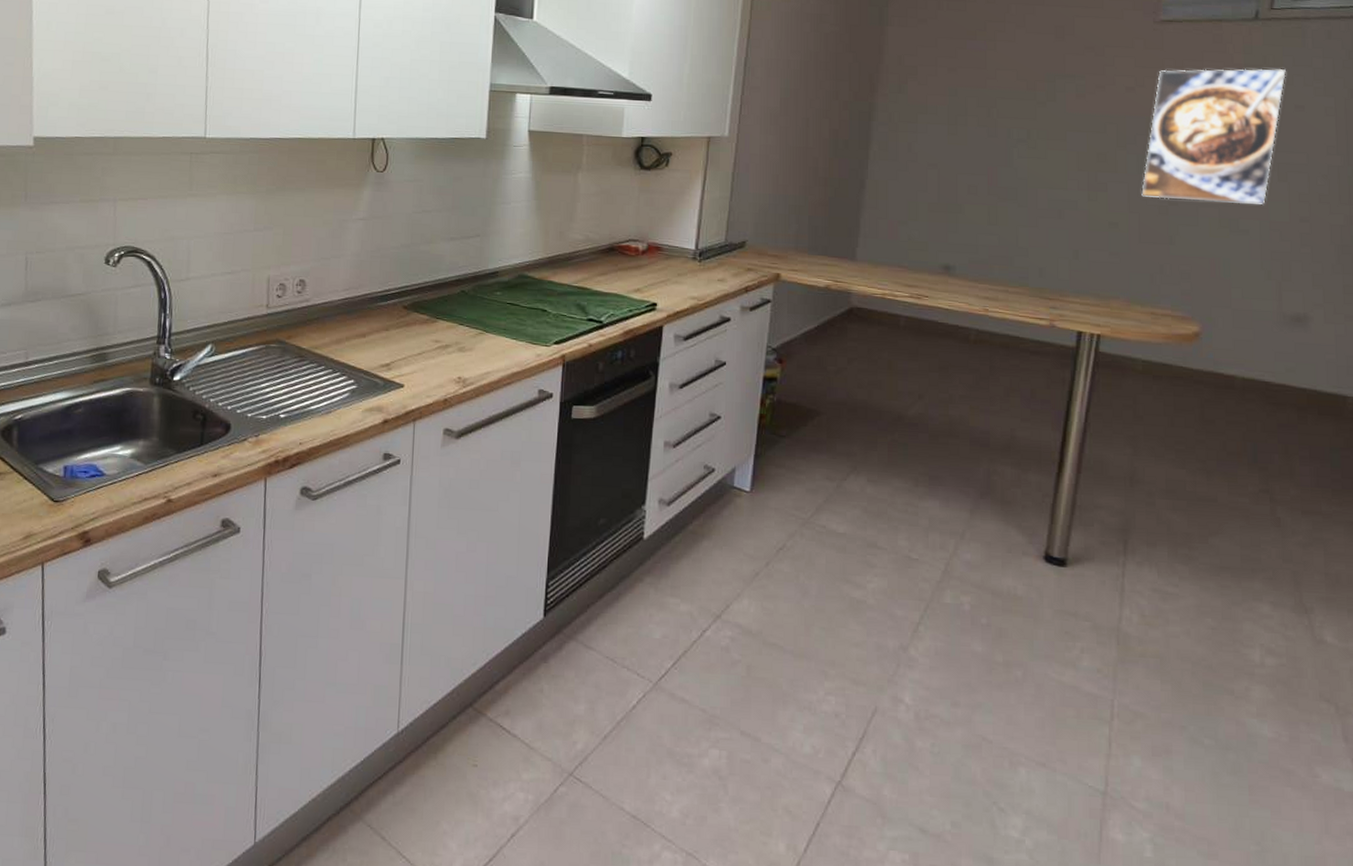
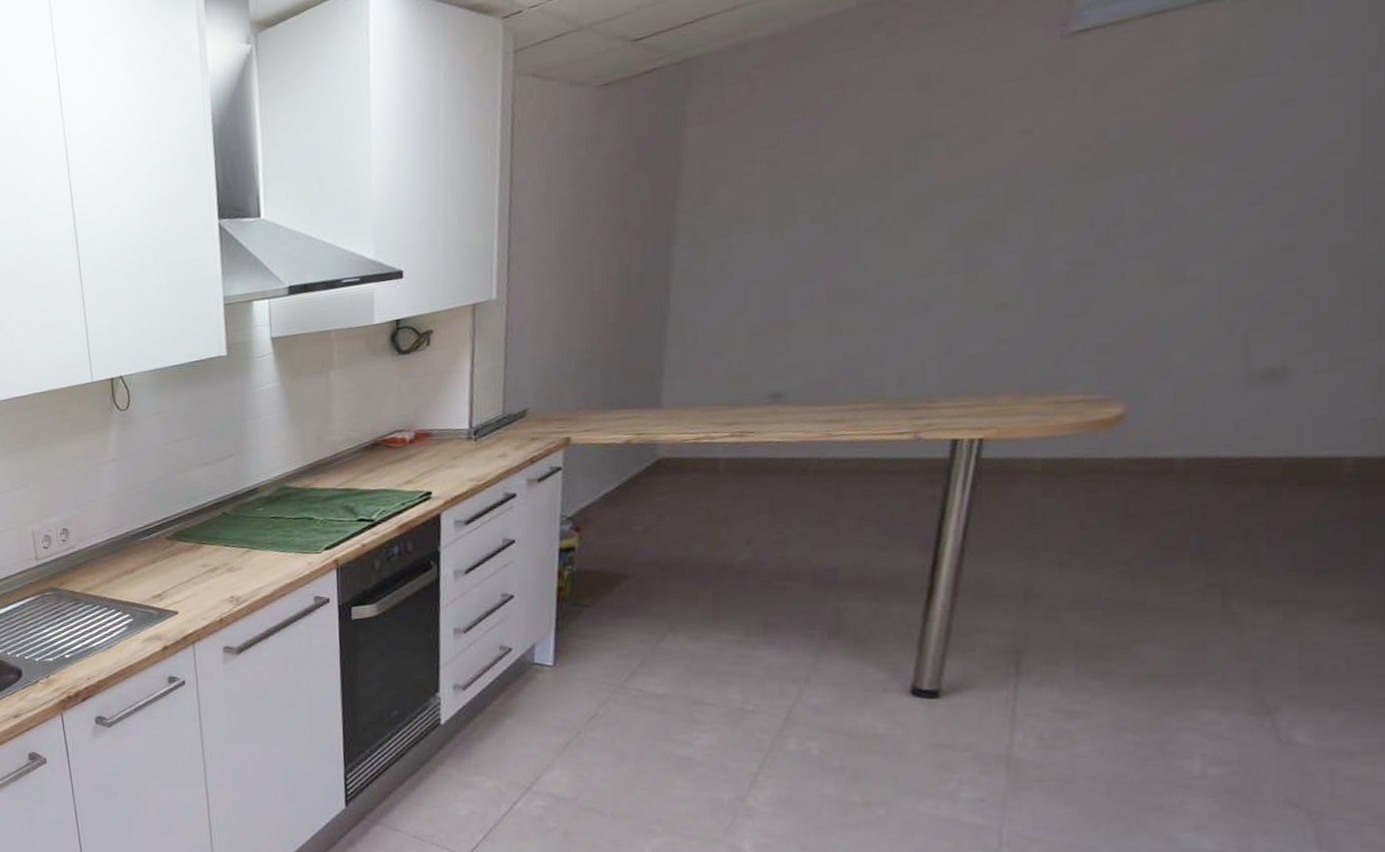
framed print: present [1141,69,1286,204] -> none [1041,55,1267,264]

